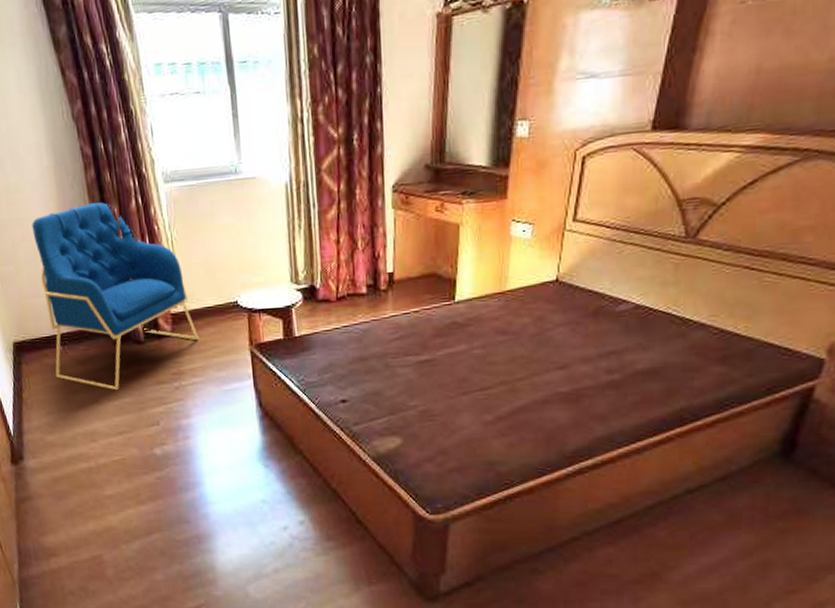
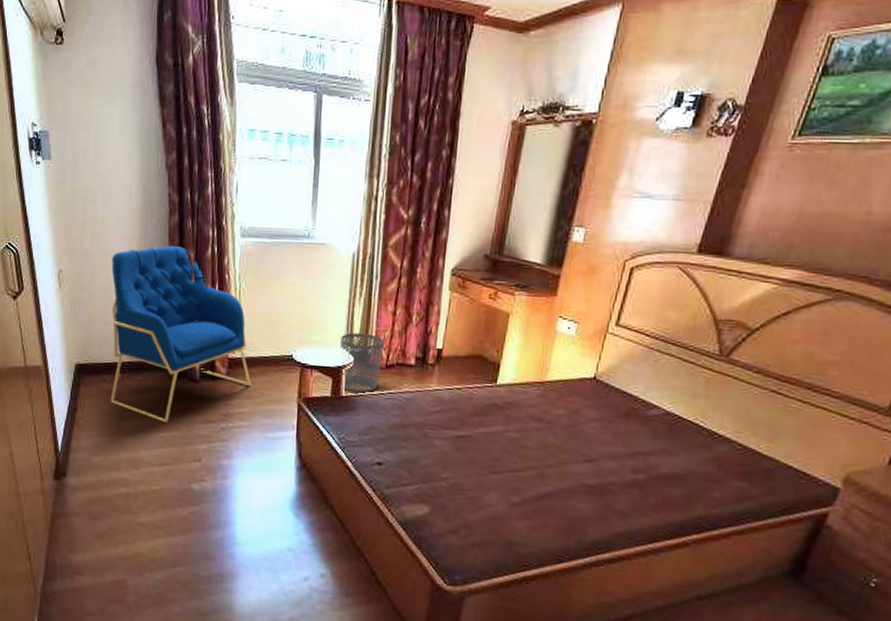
waste bin: none [285,267,332,331] -> present [340,333,385,393]

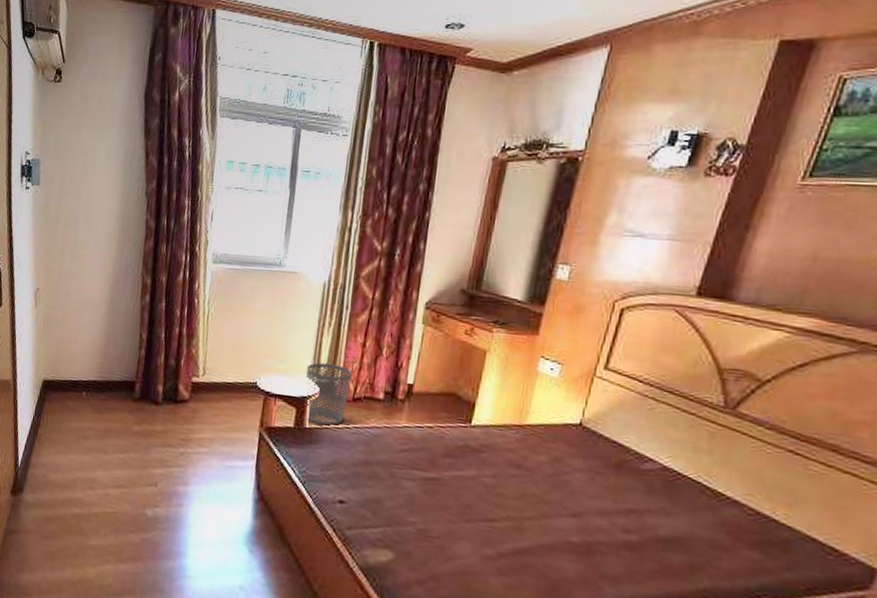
armchair: present [110,246,251,423] -> none [72,269,213,445]

